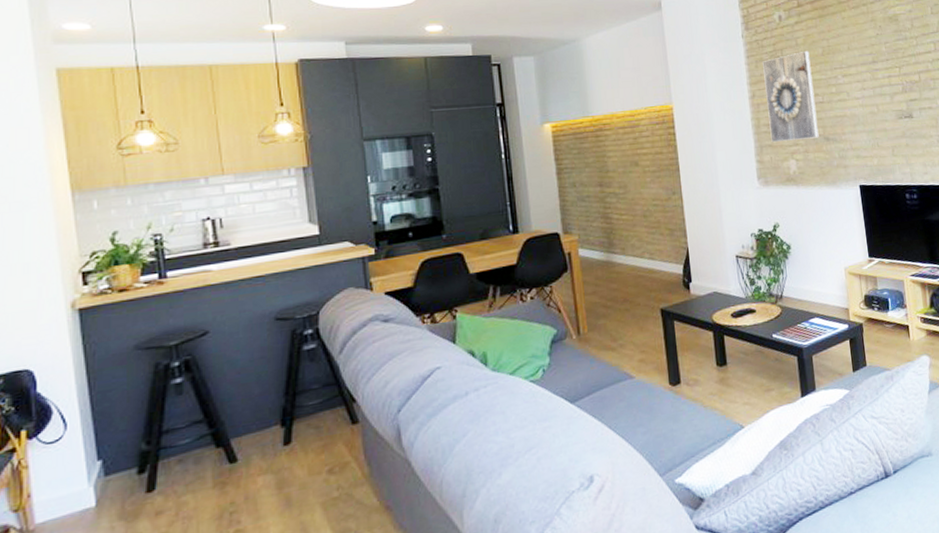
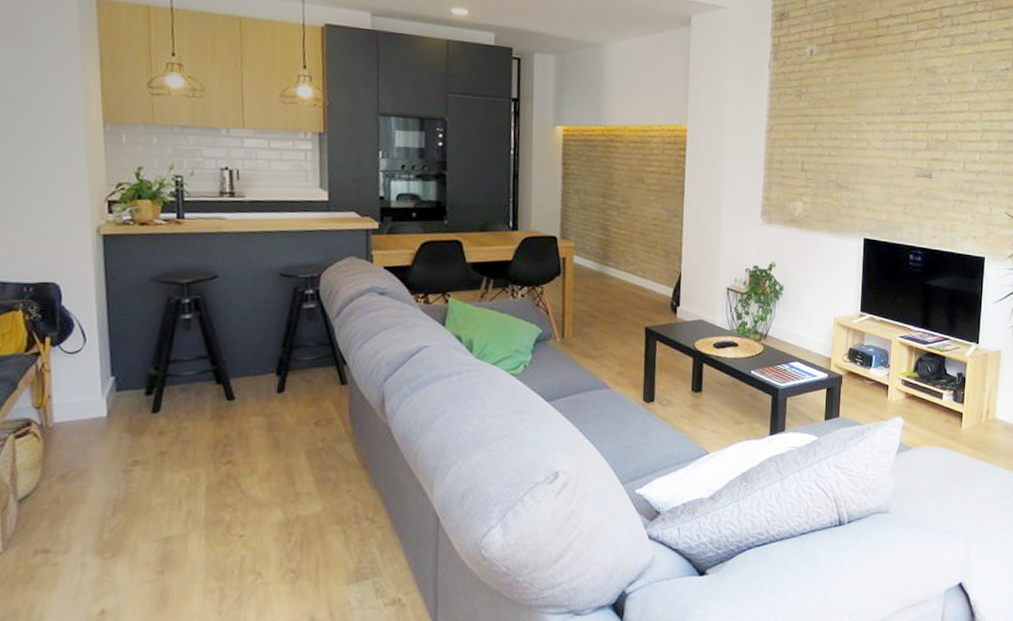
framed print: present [762,50,819,143] -> none [781,90,836,183]

